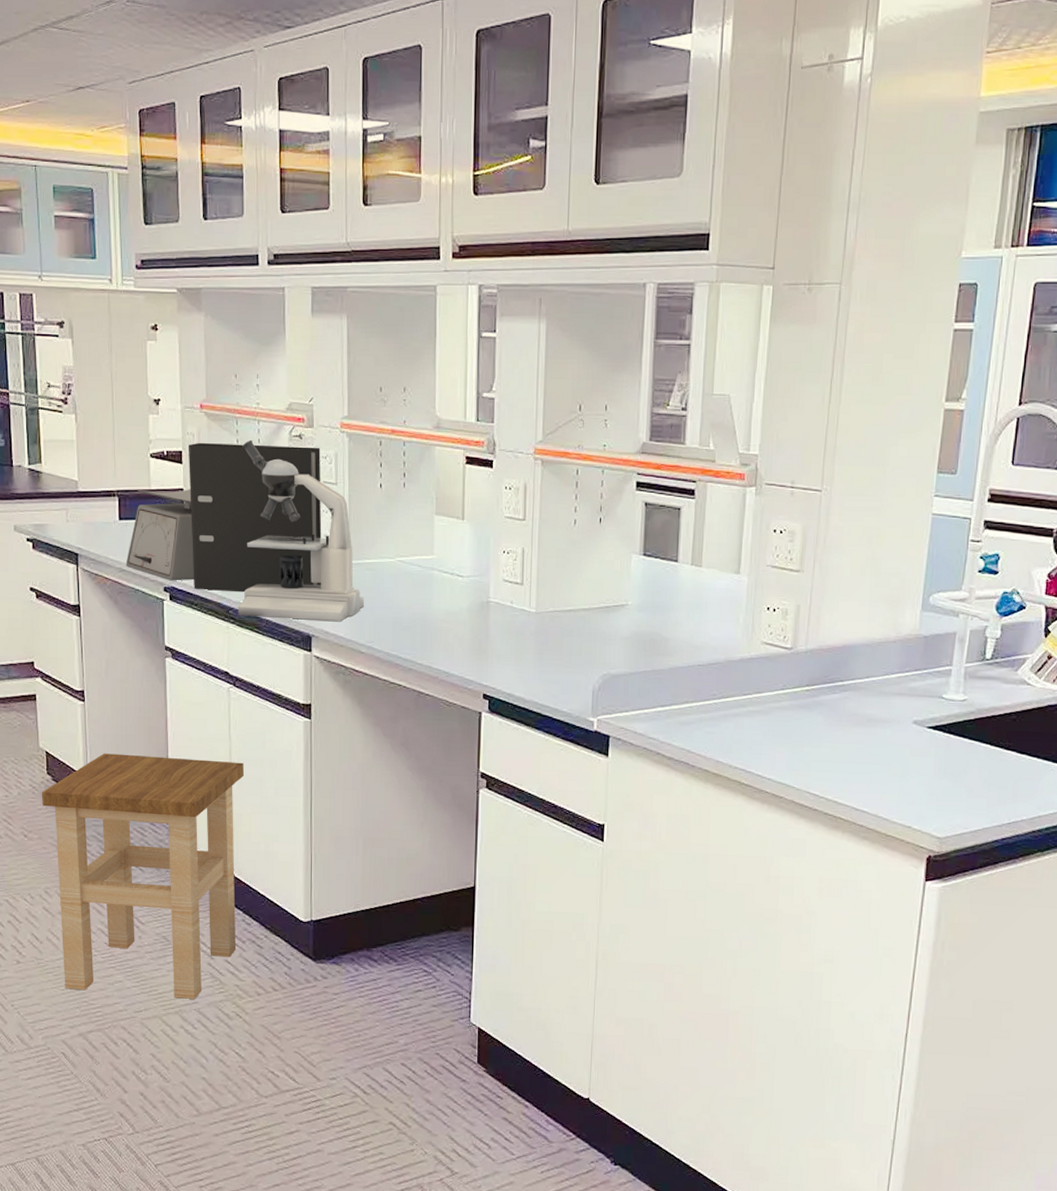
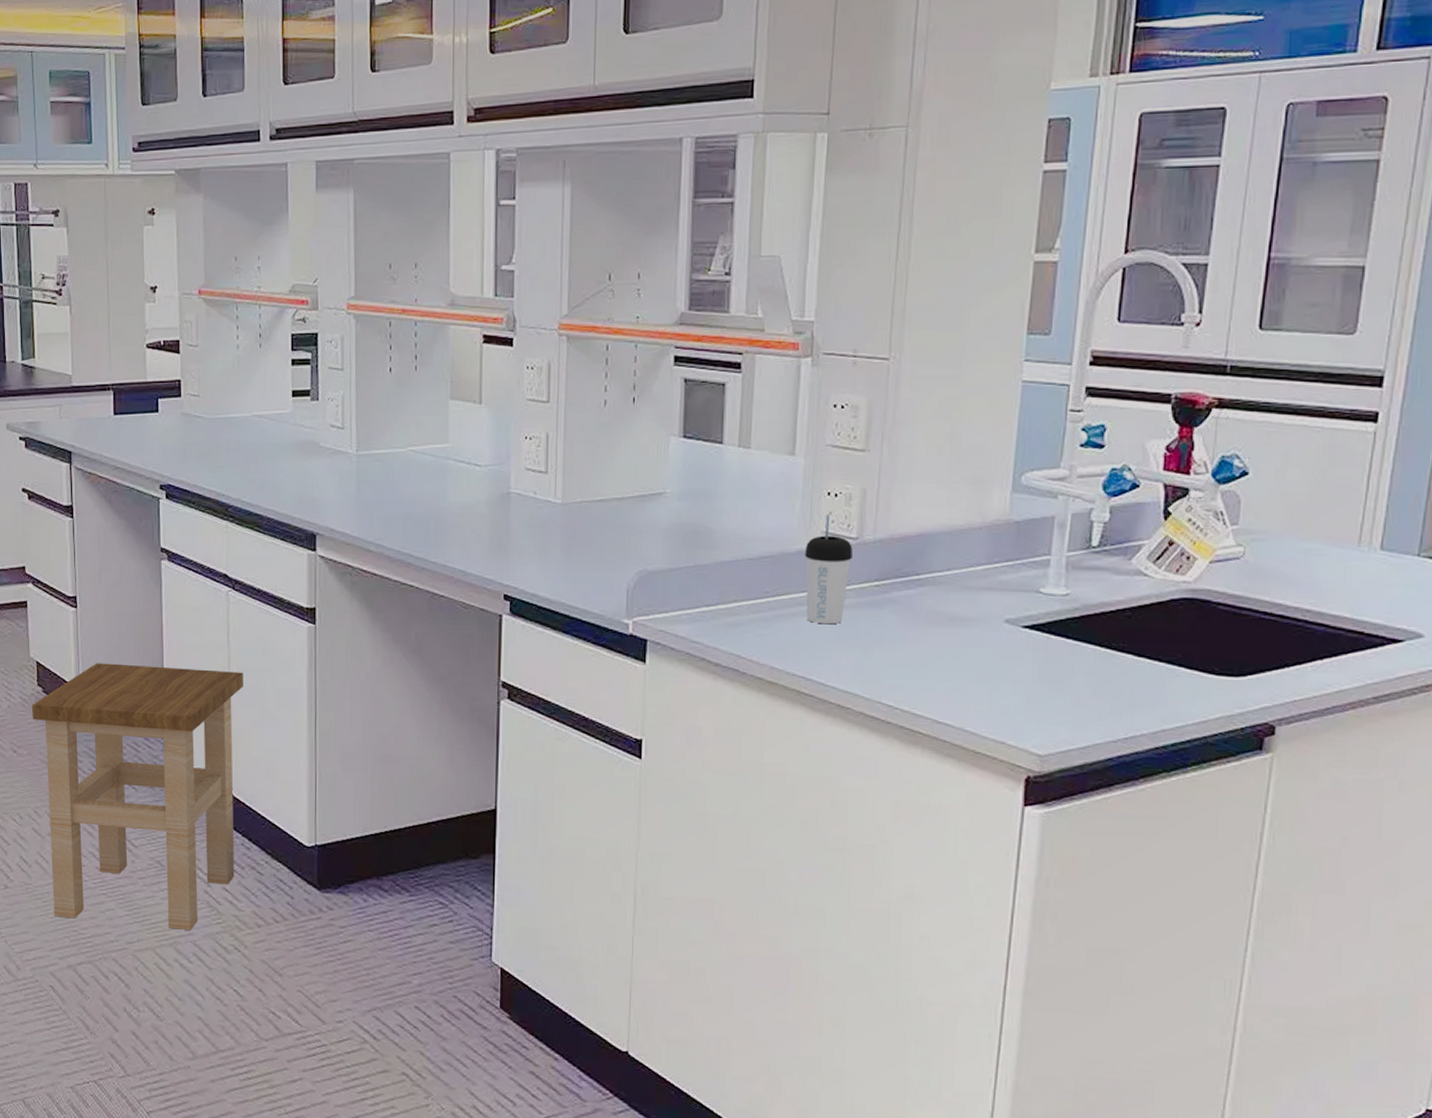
scale: present [125,489,195,581] -> none [120,380,192,478]
binder: present [188,442,322,592] -> none [185,330,327,488]
microscope: present [237,439,364,622] -> none [237,325,372,518]
beverage cup: none [747,626,788,724] -> present [804,513,853,625]

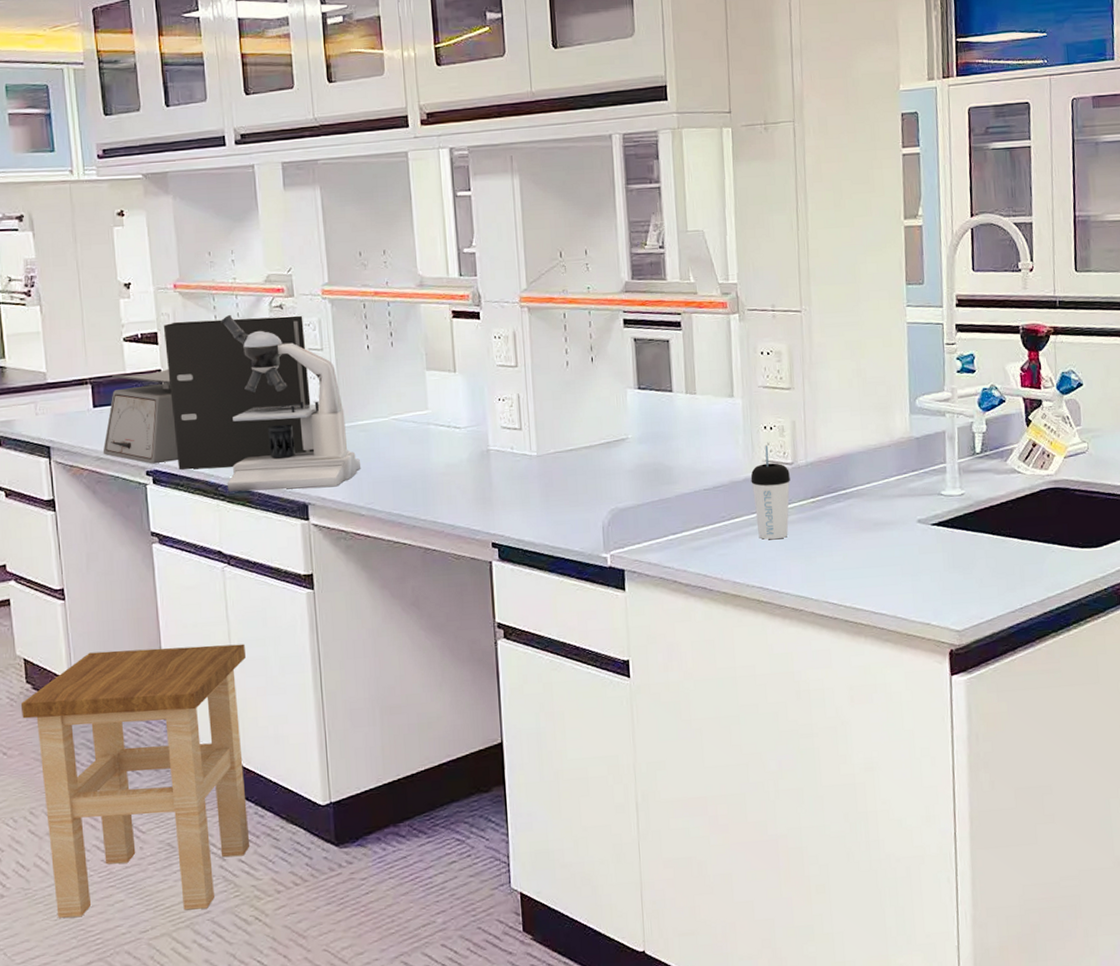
scale: none [120,380,192,478] -> present [103,369,179,464]
binder: none [185,330,327,488] -> present [163,315,315,471]
microscope: none [237,325,372,518] -> present [221,314,360,493]

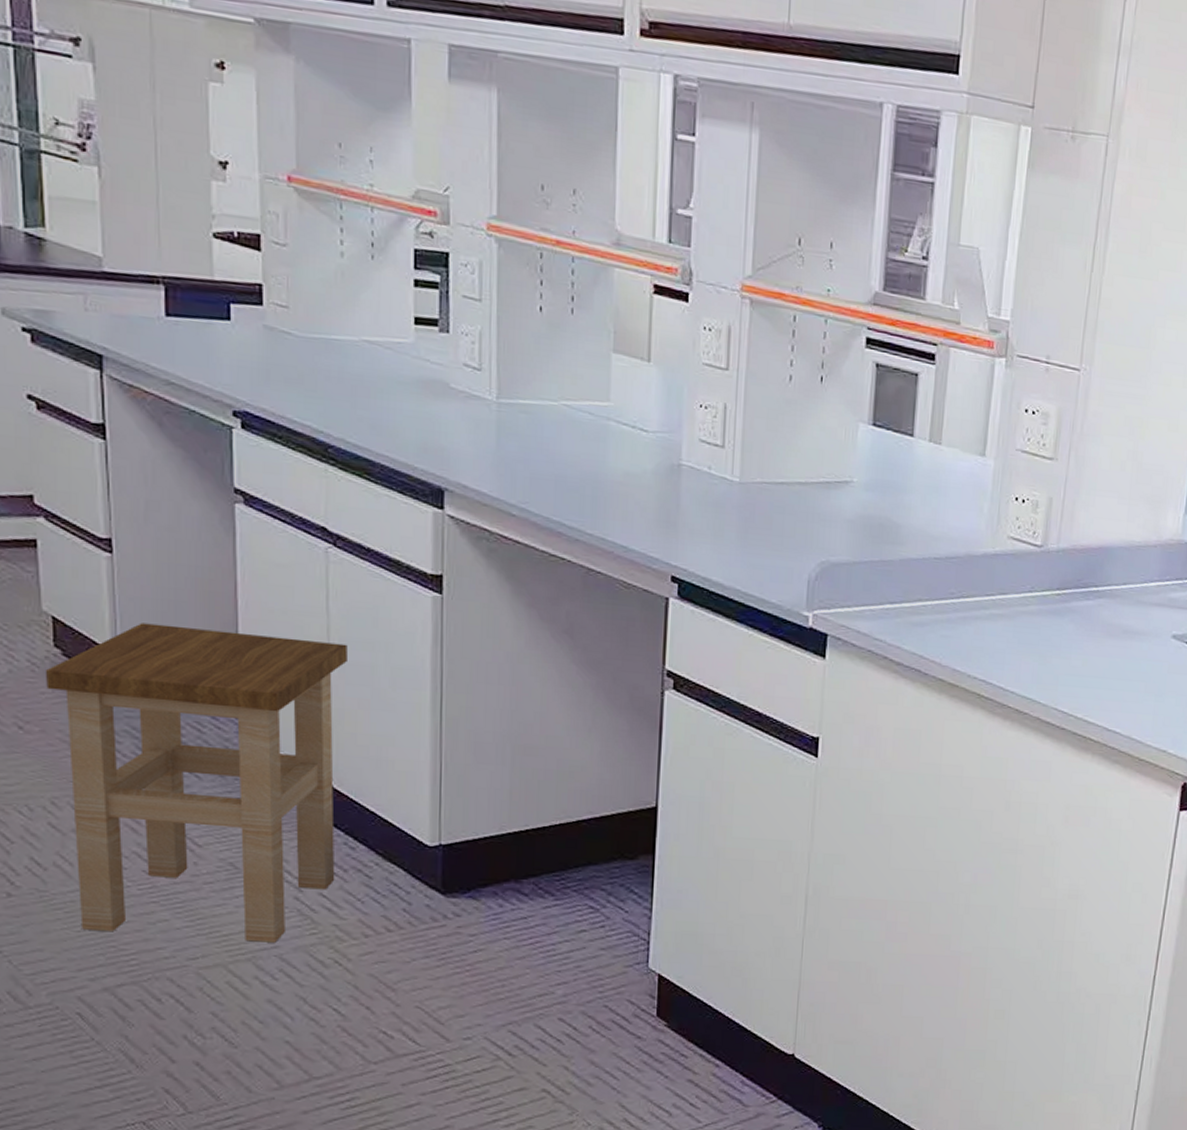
scale: present [103,369,179,464] -> none [175,278,279,404]
binder: present [163,315,315,471] -> none [269,226,460,427]
microscope: present [221,314,360,493] -> none [340,230,516,475]
beverage cup: present [750,444,790,540] -> none [990,519,1037,630]

